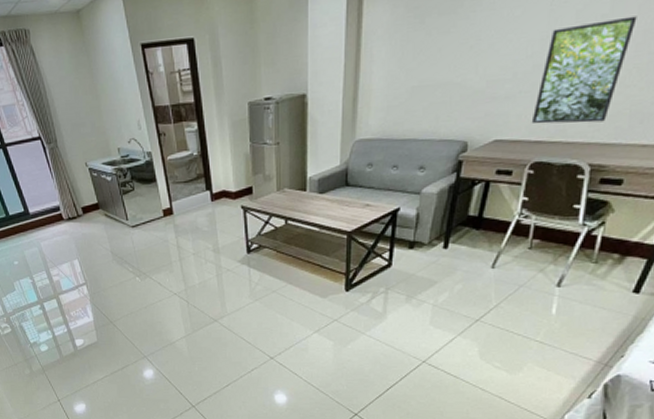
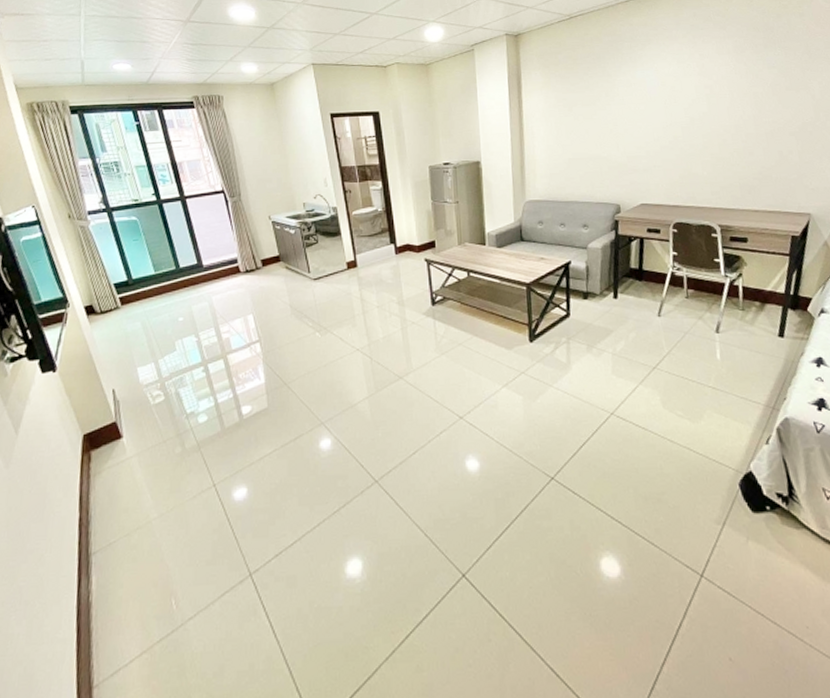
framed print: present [531,16,637,124] -> none [667,115,728,192]

